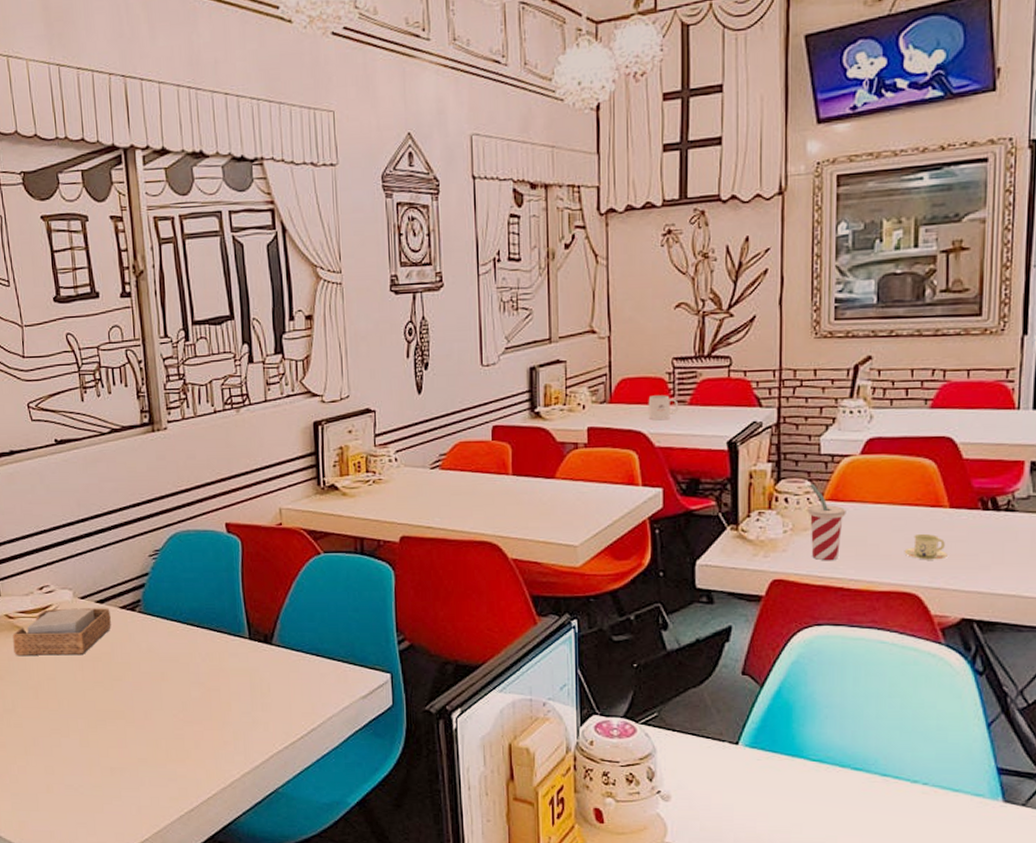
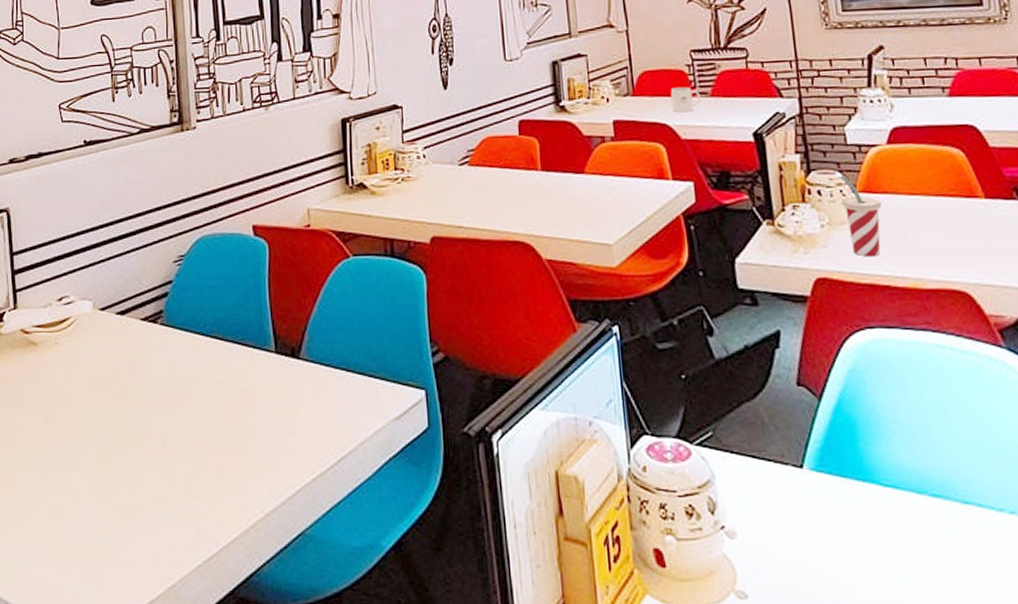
napkin holder: present [12,608,111,656] -> none [27,320,131,375]
cup and saucer: present [904,533,948,560] -> none [946,225,992,254]

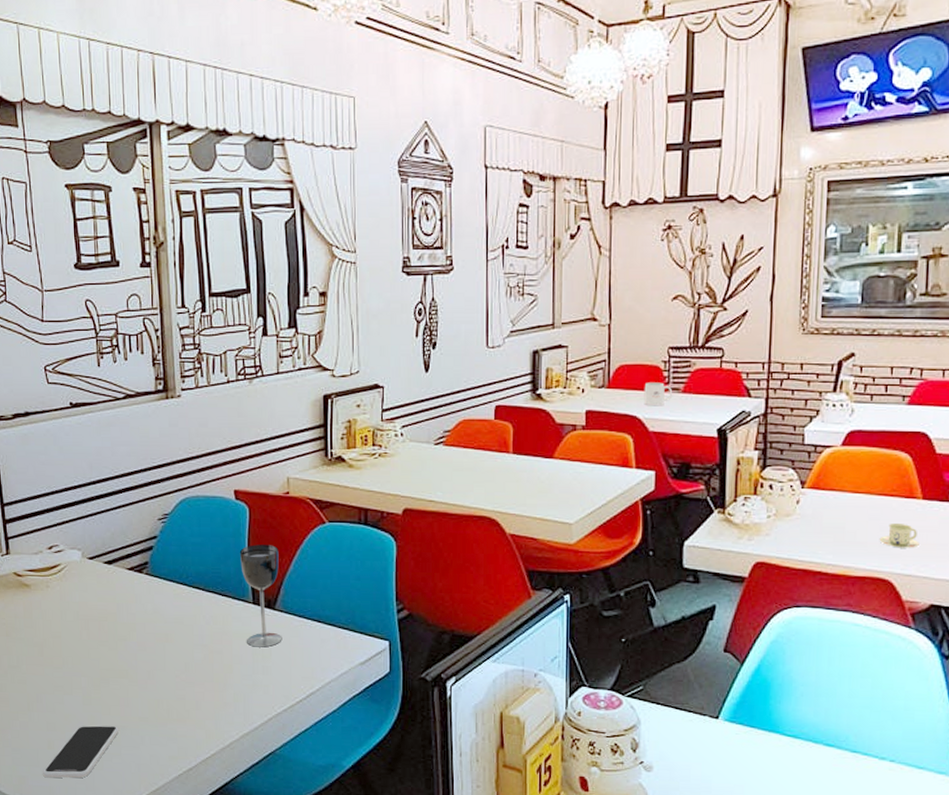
smartphone: none [45,508,131,577] -> present [43,725,120,778]
wine glass: none [259,285,309,404] -> present [239,544,282,648]
beverage cup: present [840,175,882,257] -> none [790,472,827,546]
cup and saucer: none [946,225,992,254] -> present [879,522,919,548]

